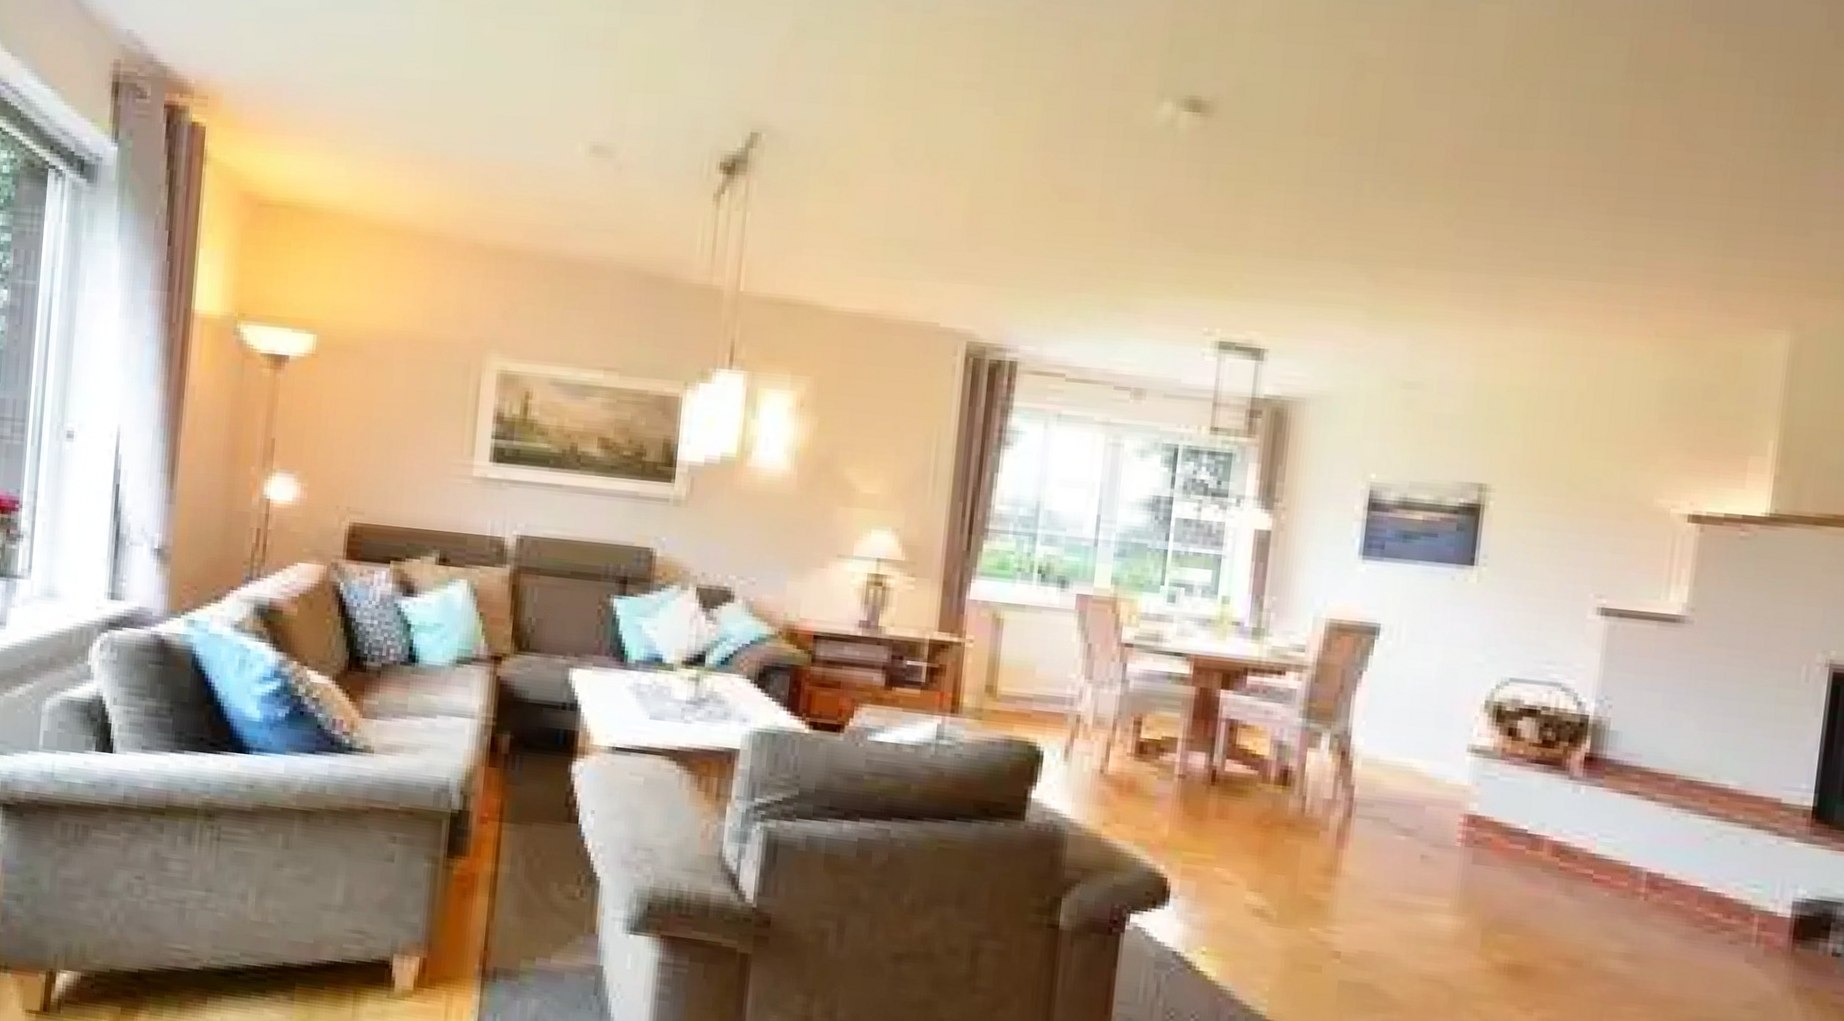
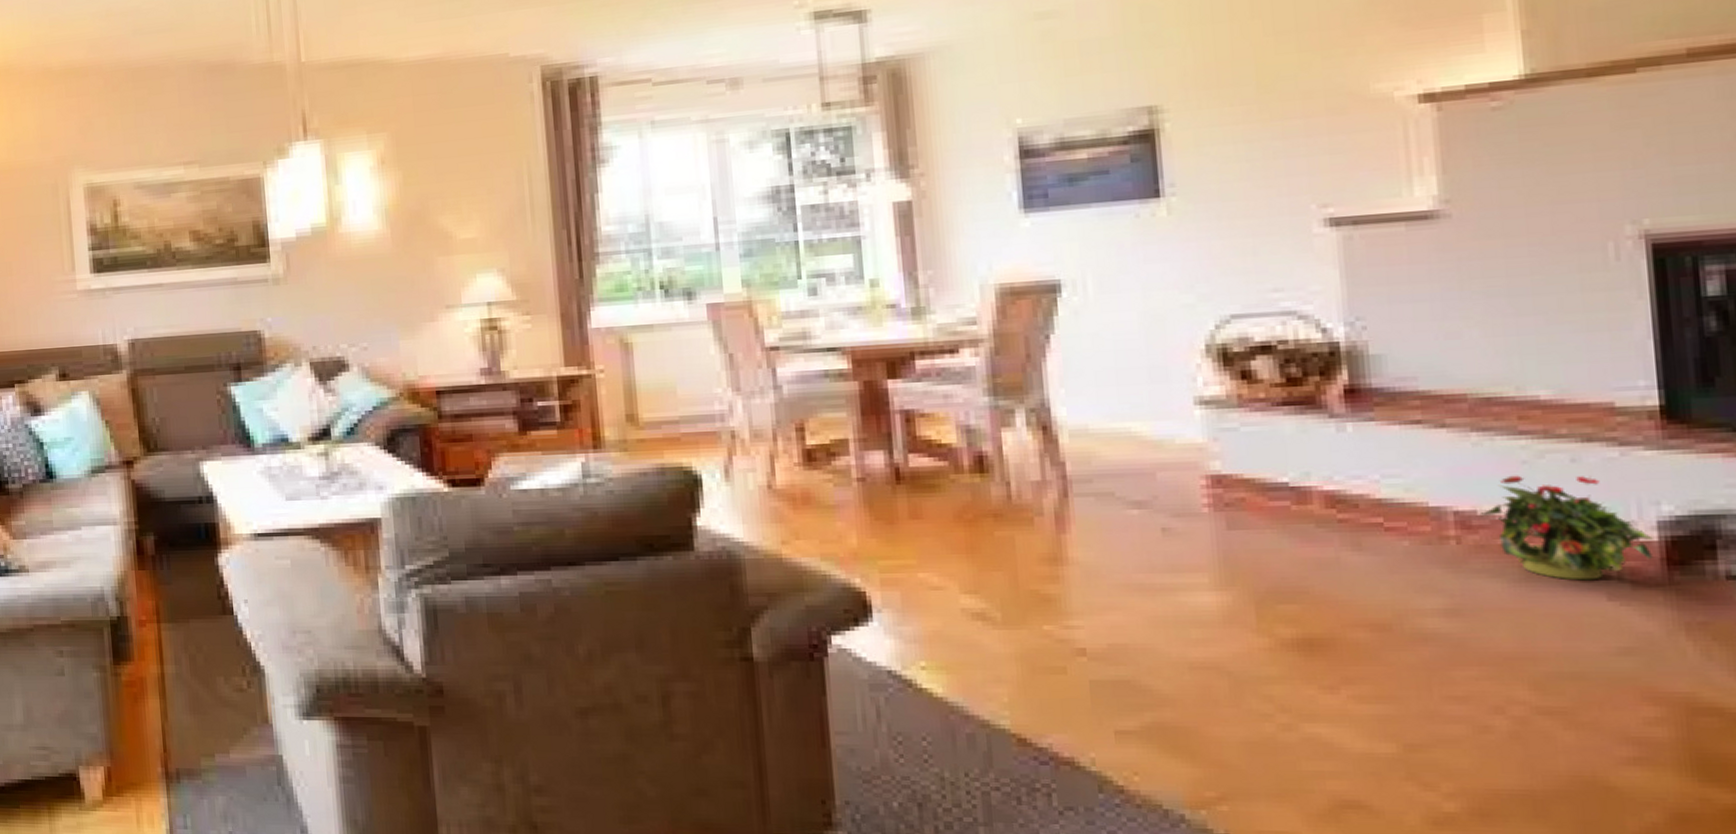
potted plant: none [1666,848,1787,944] -> present [1479,475,1653,581]

